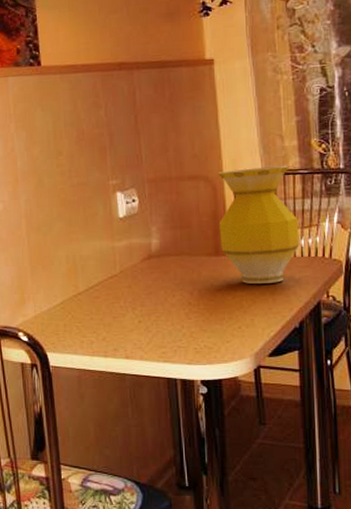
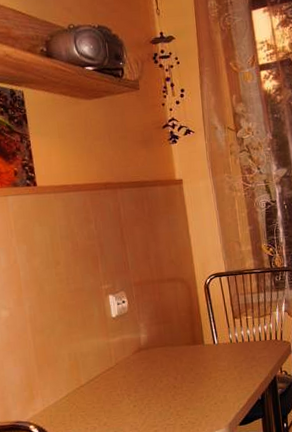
vase: present [217,166,300,284] -> none [191,267,258,367]

